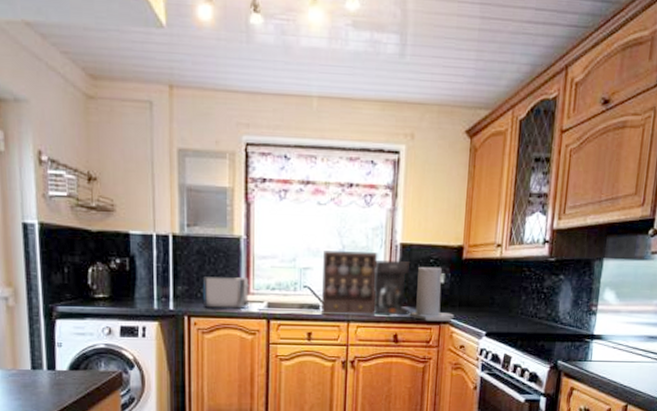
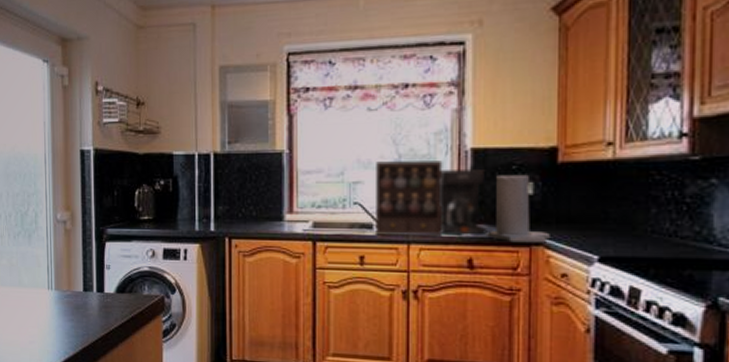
toaster: present [202,276,250,310] -> none [243,195,294,231]

